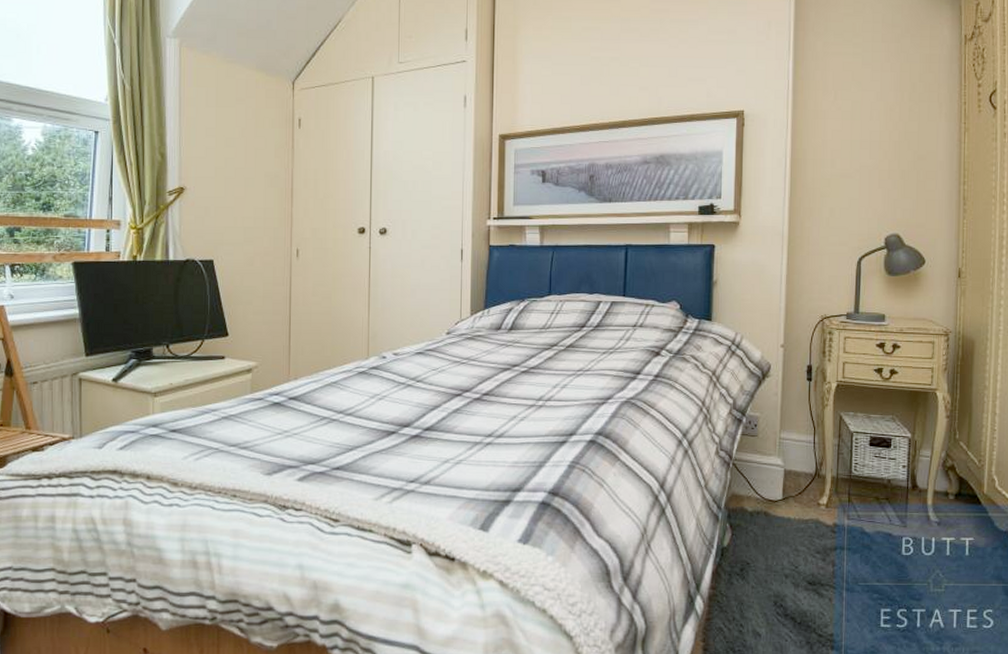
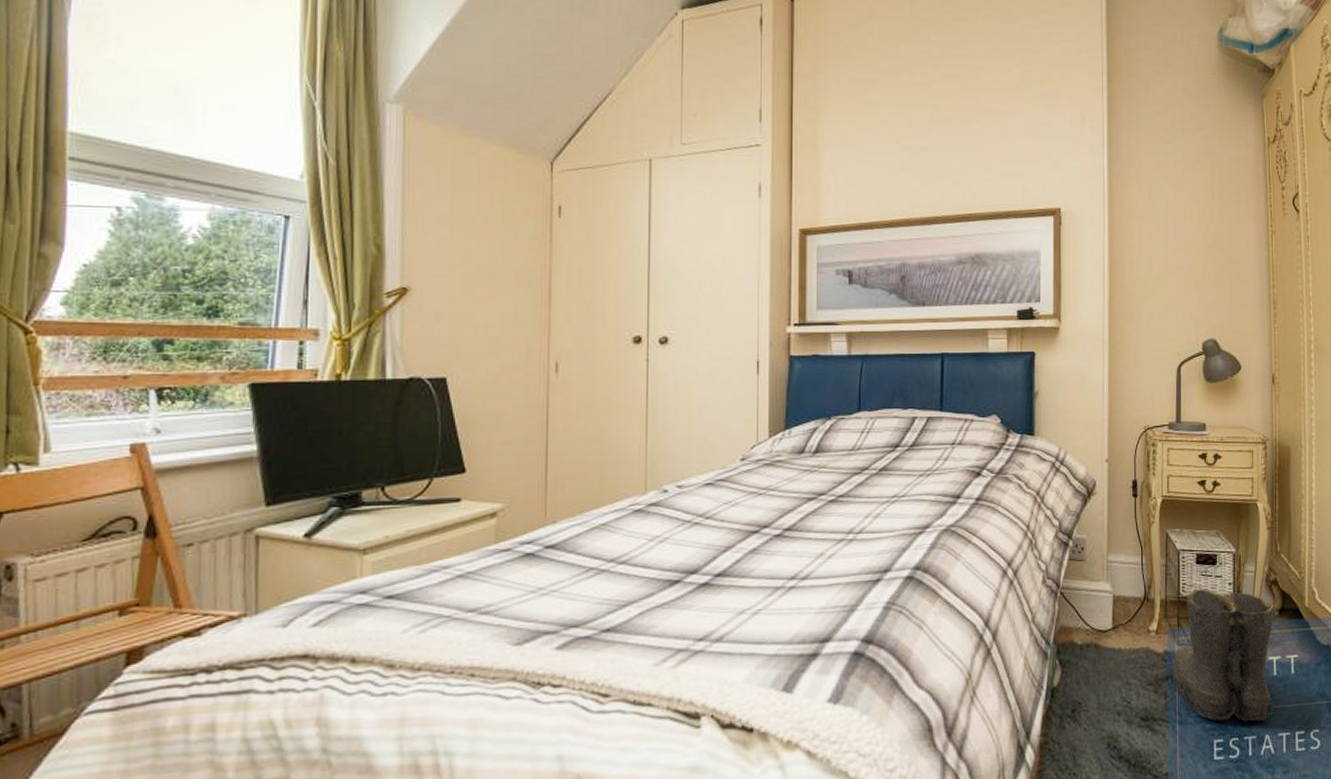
boots: none [837,469,953,596] -> present [1168,588,1277,722]

